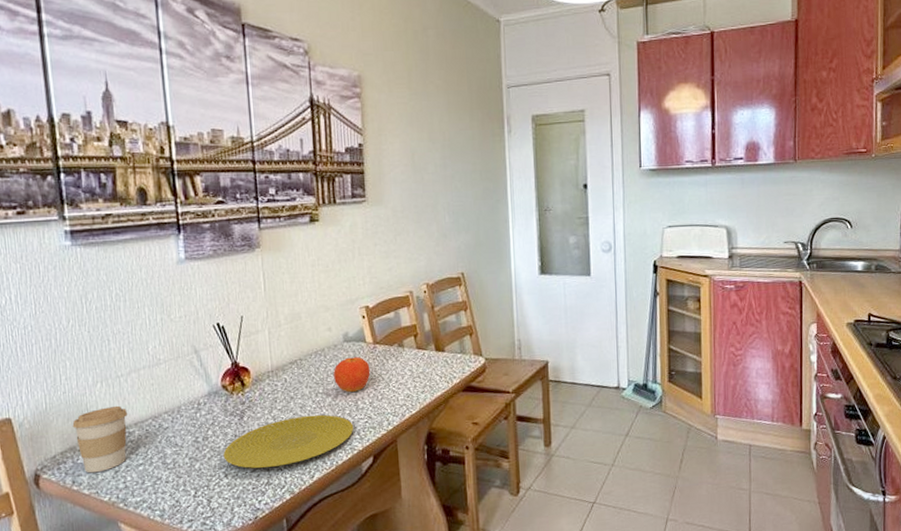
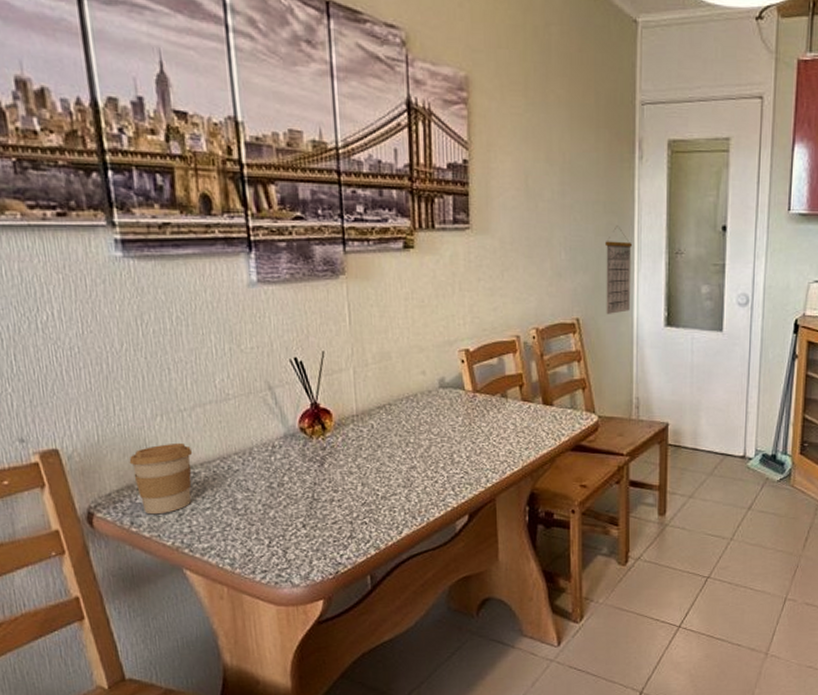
plate: present [223,414,354,468] -> none [301,466,448,520]
fruit: present [333,357,371,393] -> none [427,405,469,445]
calendar: none [482,190,508,267] -> present [604,225,633,314]

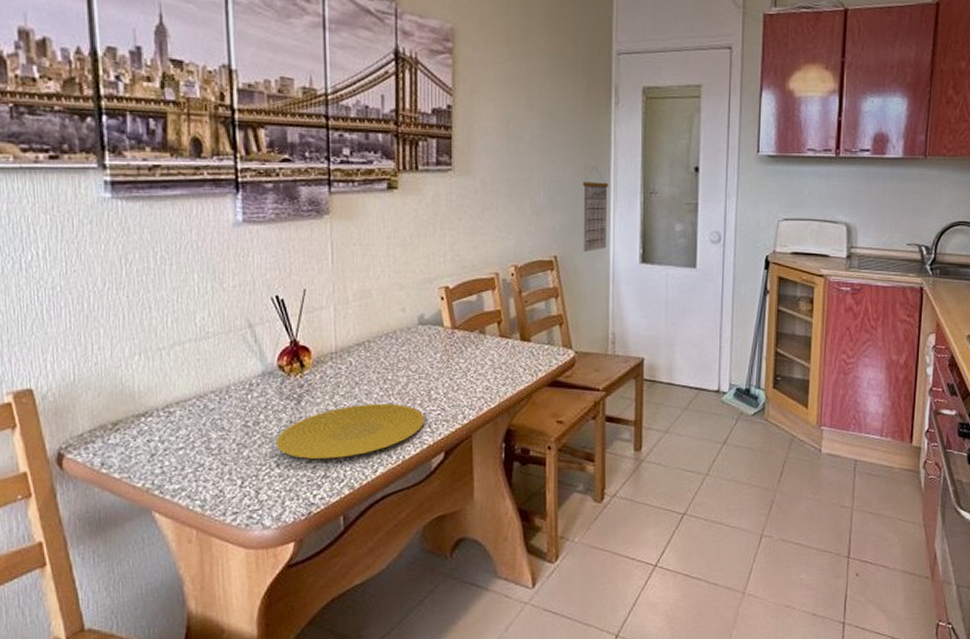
coffee cup: present [129,442,193,515] -> none [104,381,169,455]
plate: none [301,466,448,520] -> present [276,403,425,459]

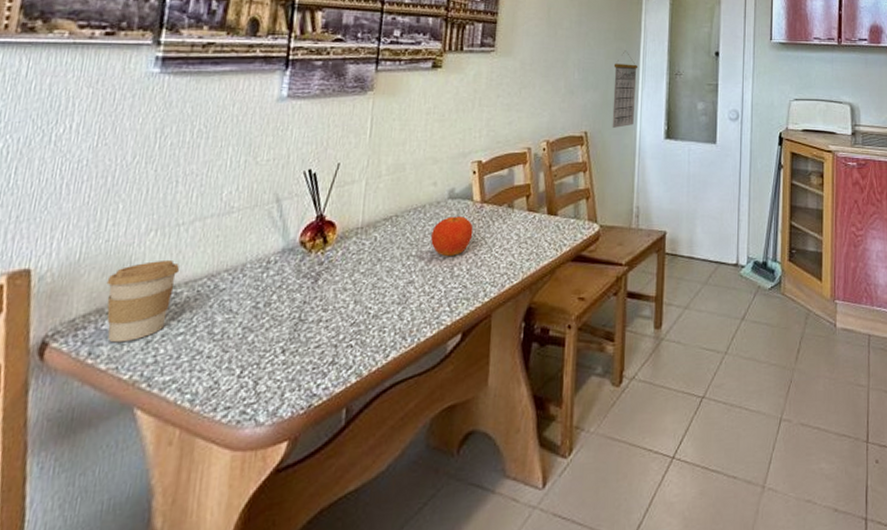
coffee cup: none [104,381,169,455] -> present [106,259,180,343]
plate: present [276,403,425,459] -> none [284,281,445,343]
fruit: none [405,342,447,381] -> present [431,216,474,257]

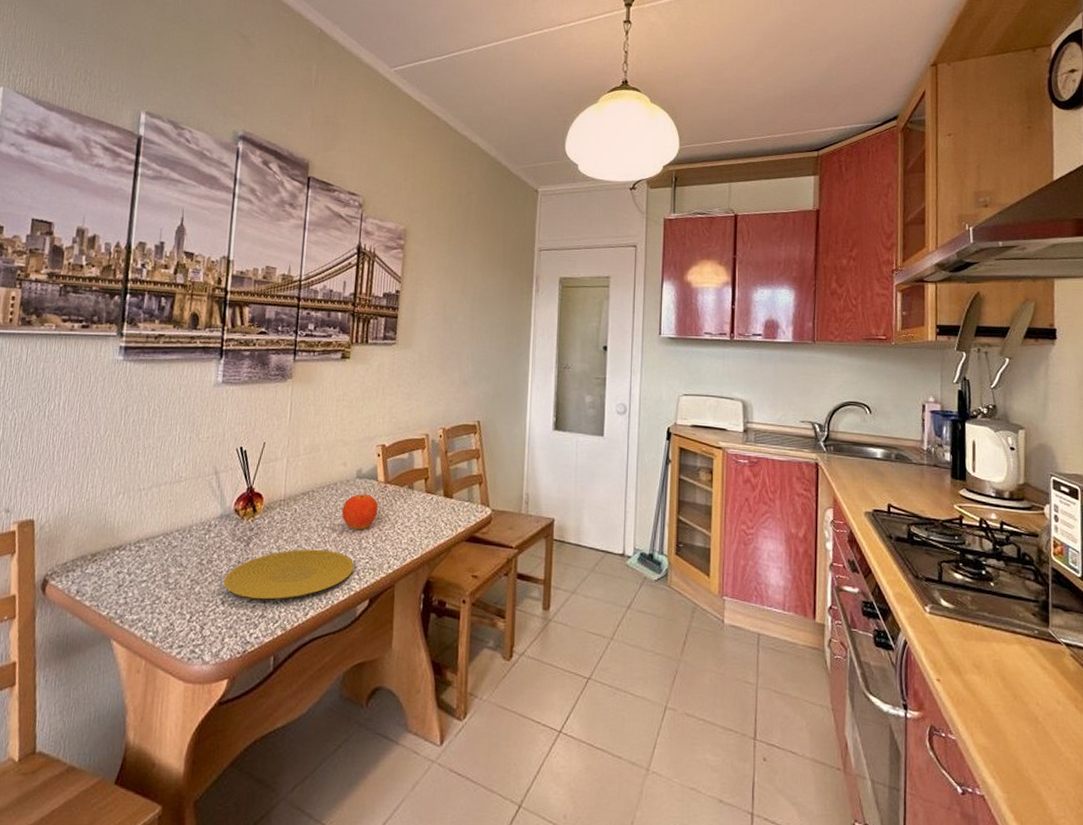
coffee cup: present [106,259,180,343] -> none [88,518,142,585]
plate: none [284,281,445,343] -> present [223,549,354,599]
calendar: present [612,50,639,128] -> none [503,344,528,418]

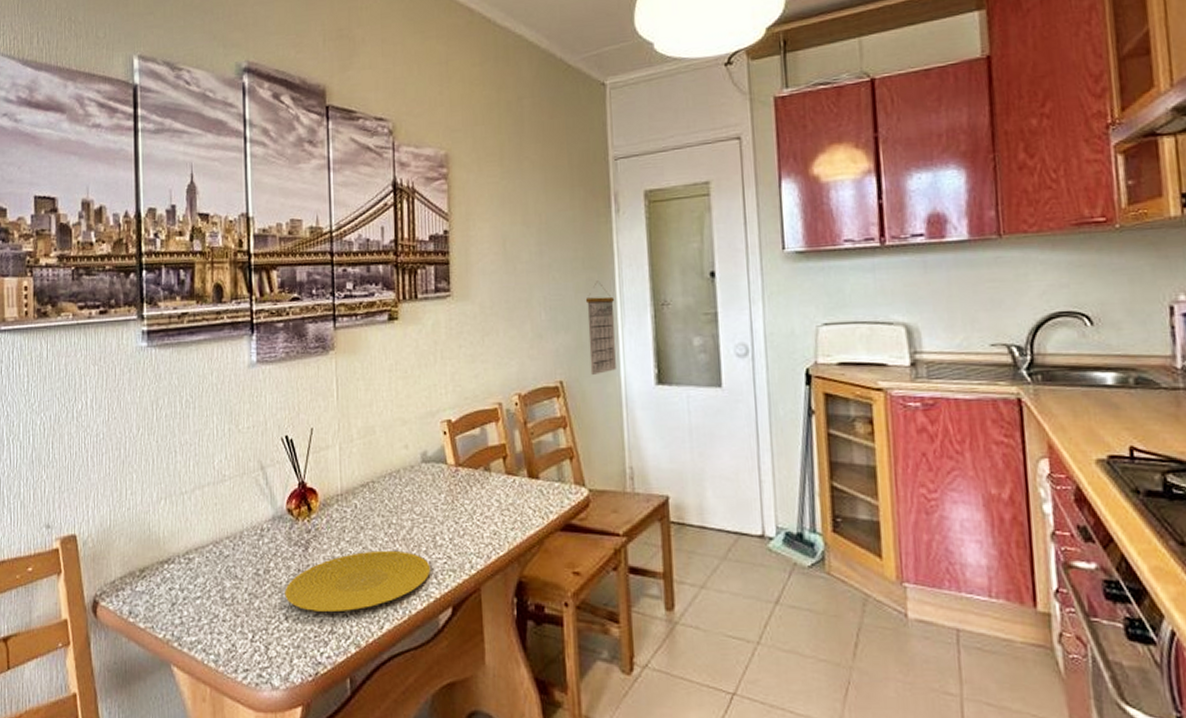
fruit: present [342,494,379,531] -> none [409,481,451,525]
calendar: none [503,344,528,418] -> present [585,280,616,375]

